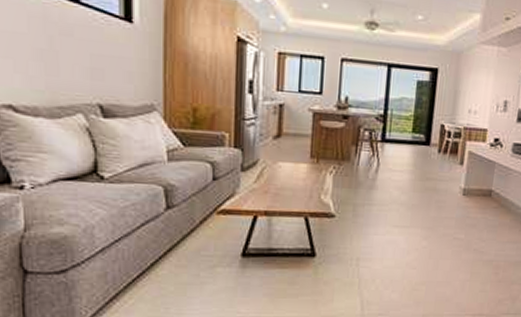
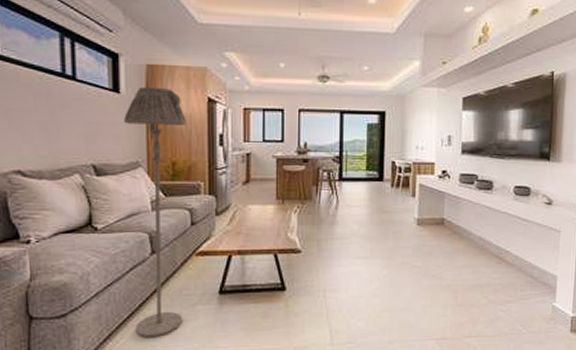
floor lamp: none [138,17,212,299] -> present [124,86,187,337]

